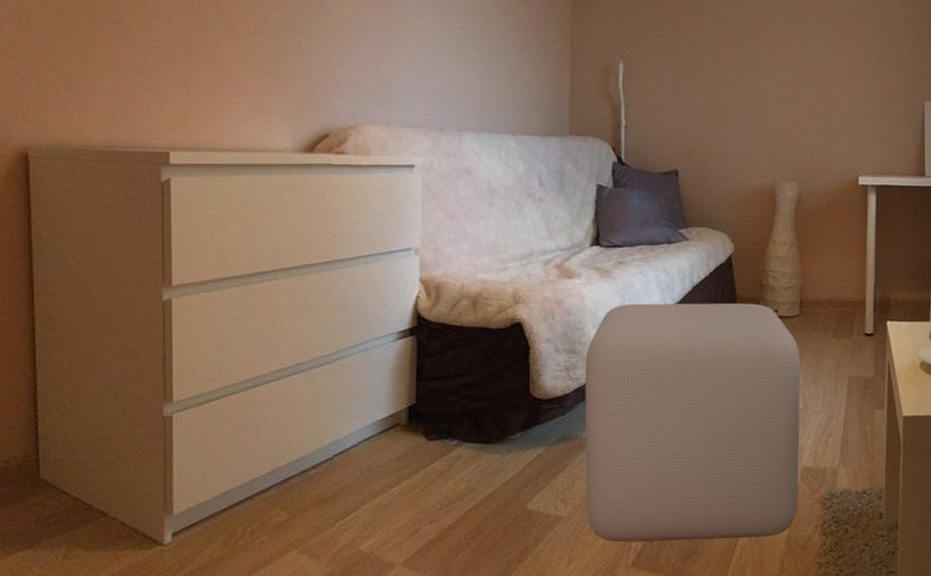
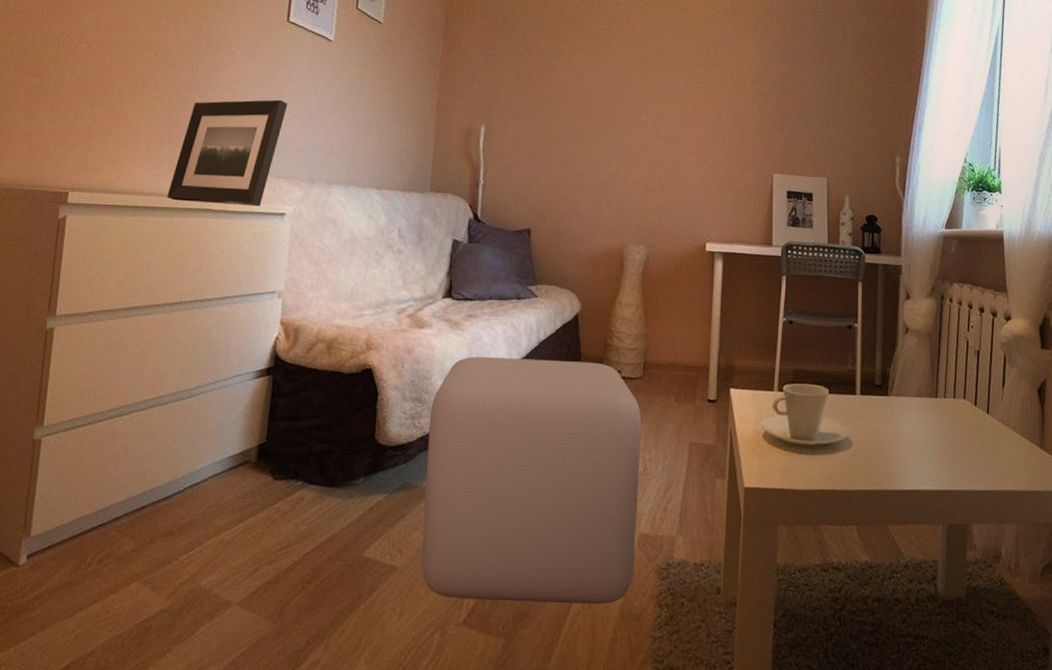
picture frame: none [281,41,407,159] -> present [167,99,288,207]

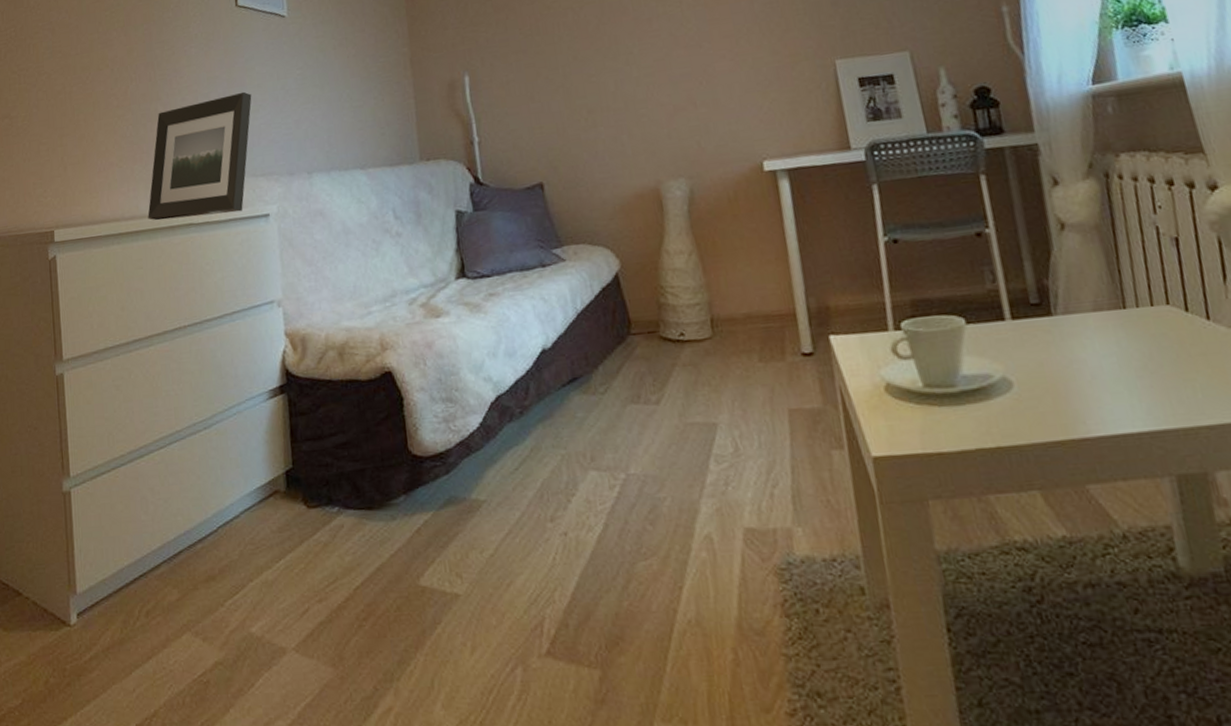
pouf: present [421,356,642,605] -> none [464,327,746,626]

